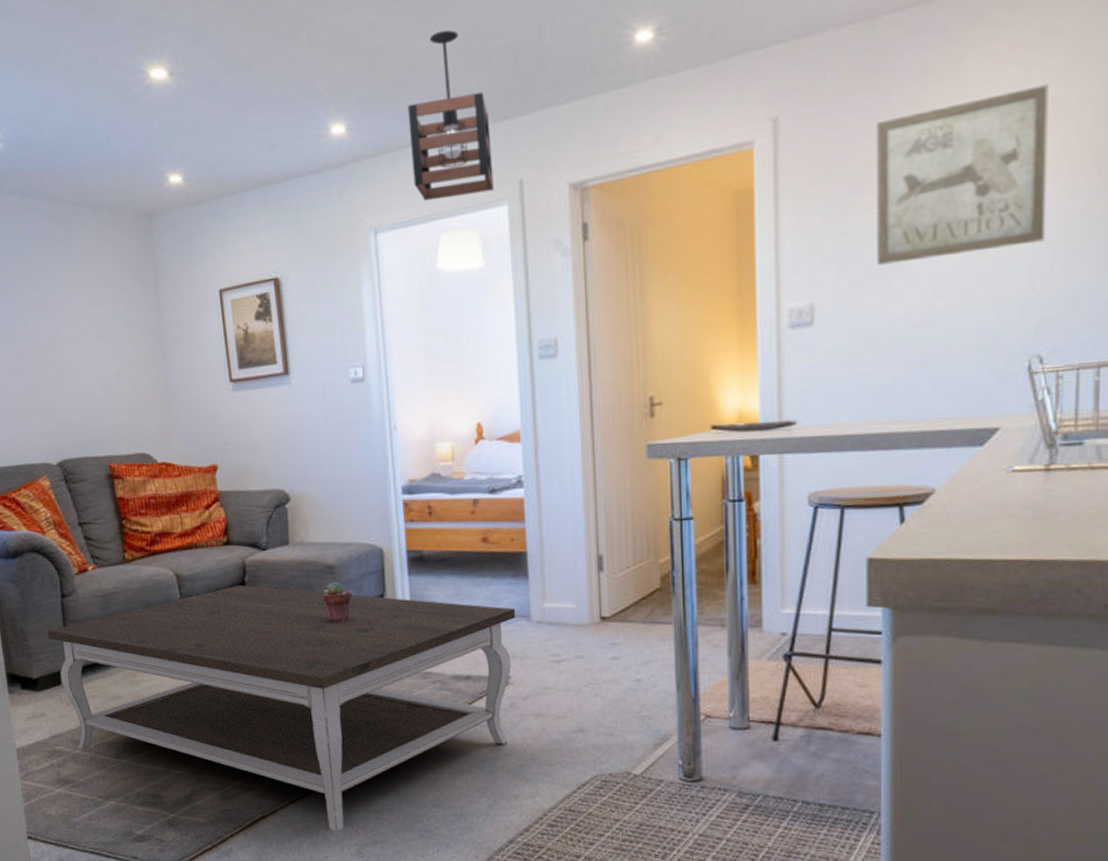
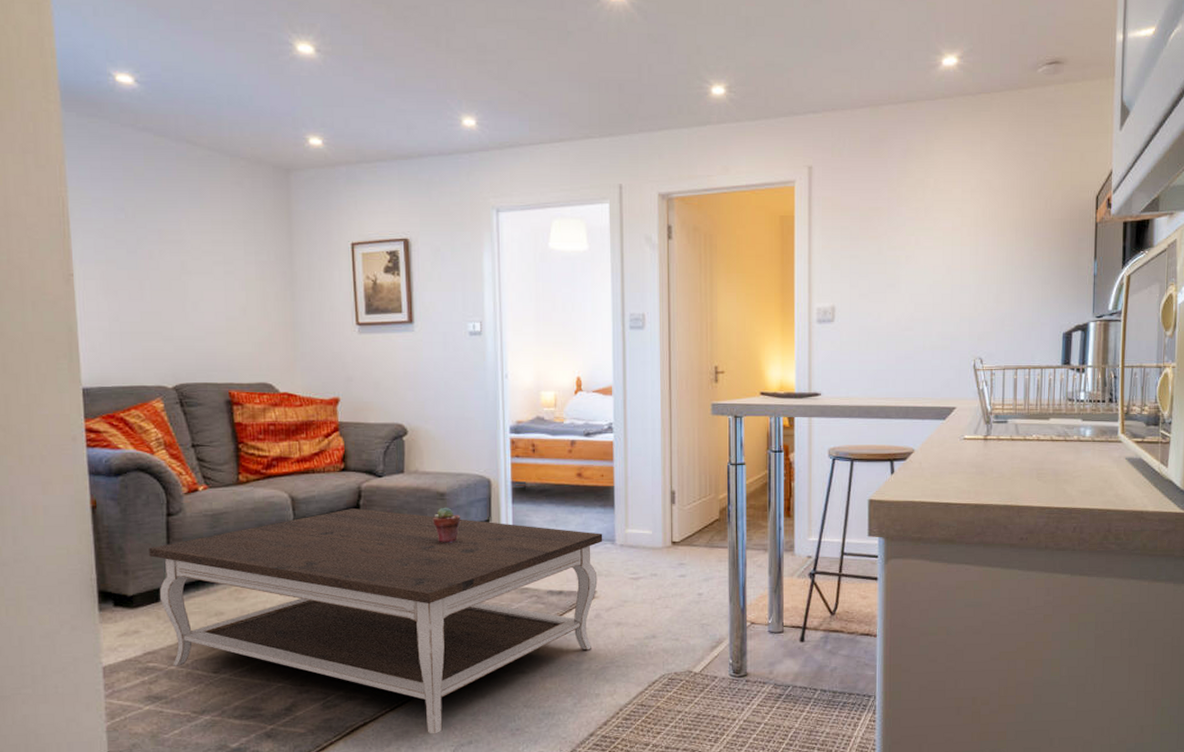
pendant light: present [407,29,494,201] -> none [530,58,598,192]
wall art: present [875,84,1048,266] -> none [877,171,986,284]

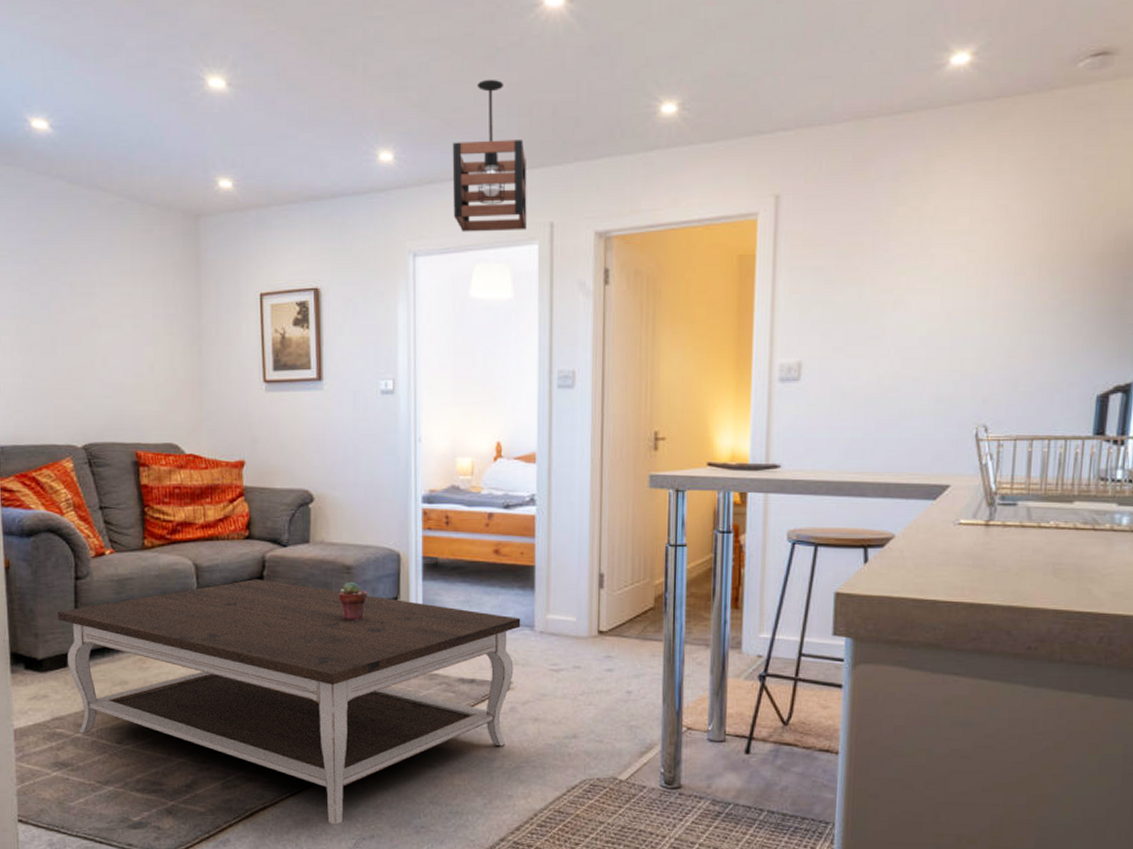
pendant light: none [530,58,598,192] -> present [452,79,527,232]

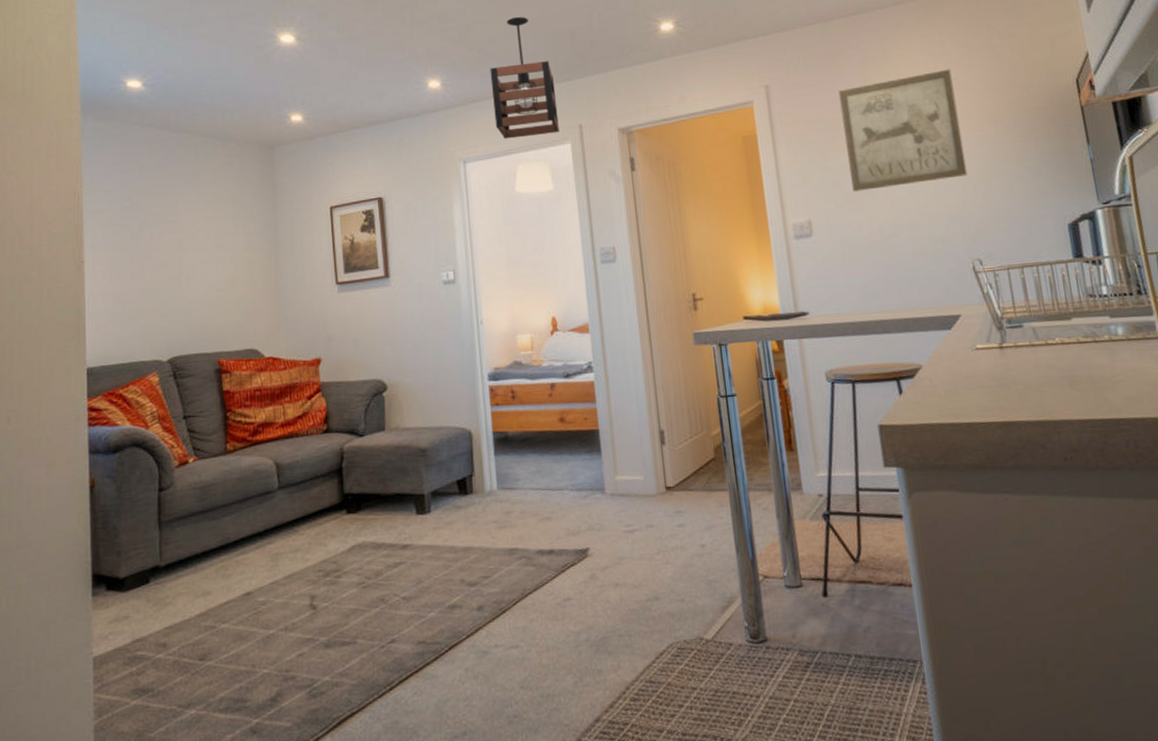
coffee table: present [58,579,521,825] -> none [141,471,592,725]
potted succulent: present [338,581,368,621] -> none [415,464,444,503]
wall art: none [856,194,1002,335] -> present [838,69,968,193]

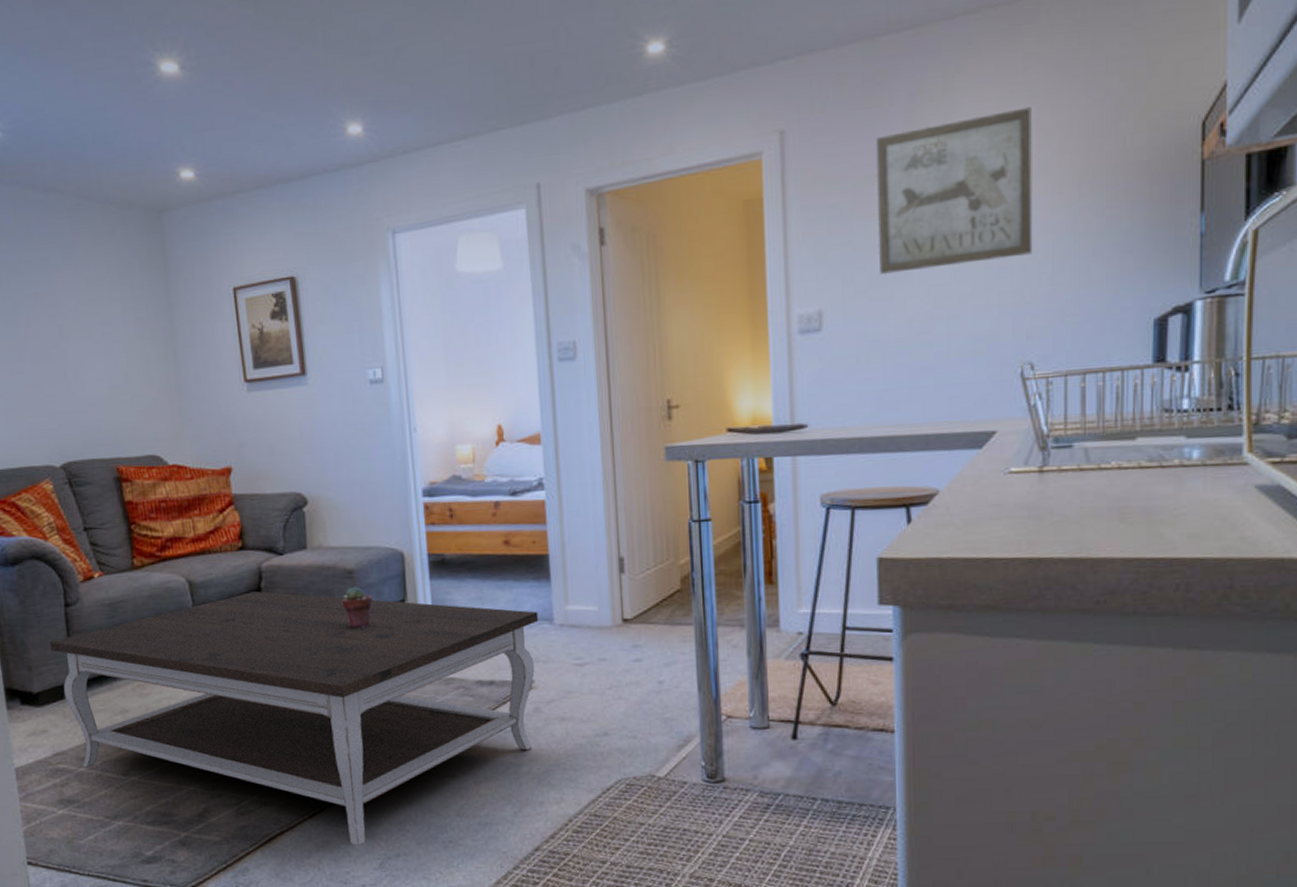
coffee table: none [141,471,592,725] -> present [50,591,539,846]
potted succulent: none [415,464,444,503] -> present [341,586,373,628]
pendant light: present [490,16,559,139] -> none [424,34,512,203]

